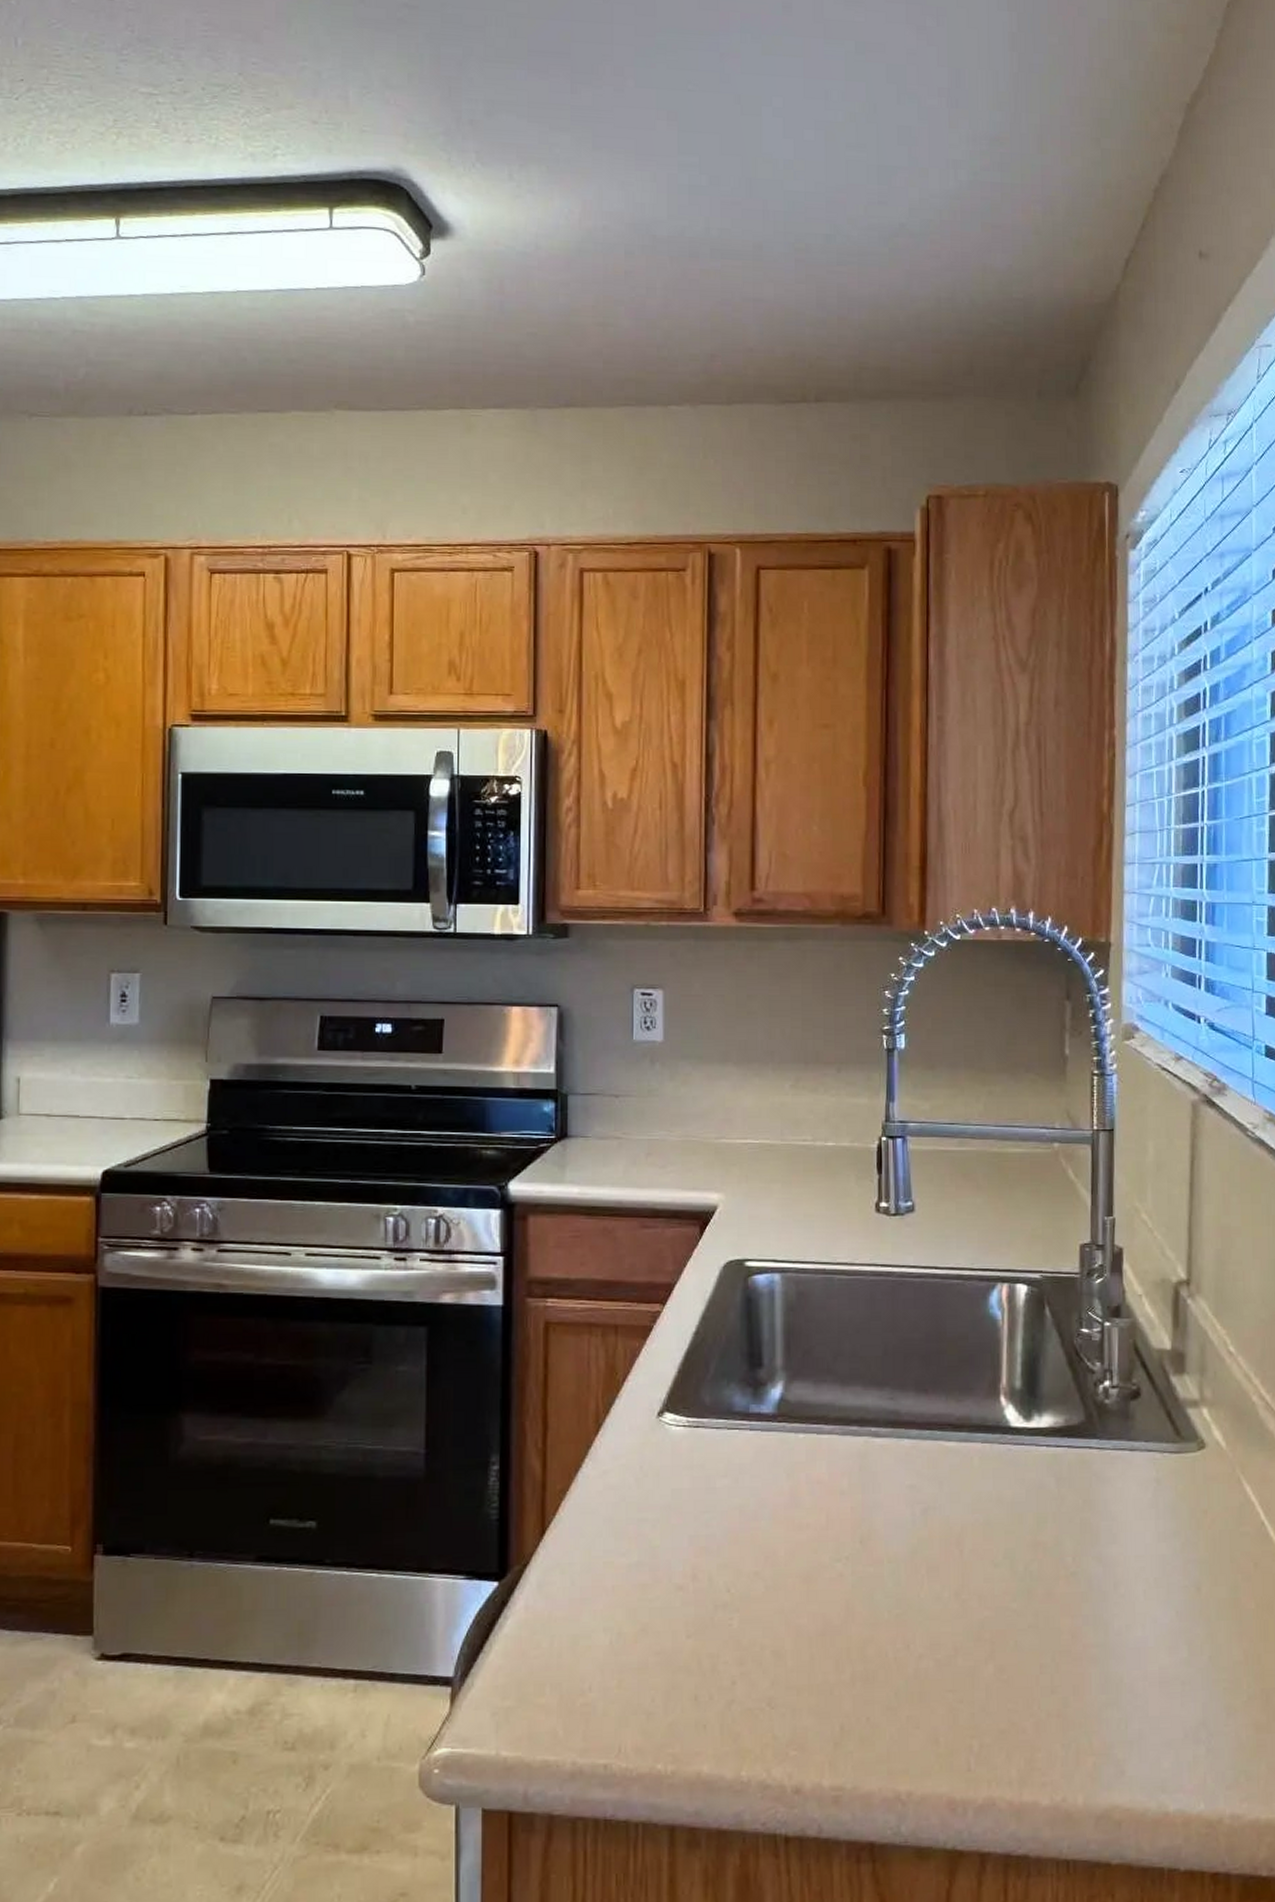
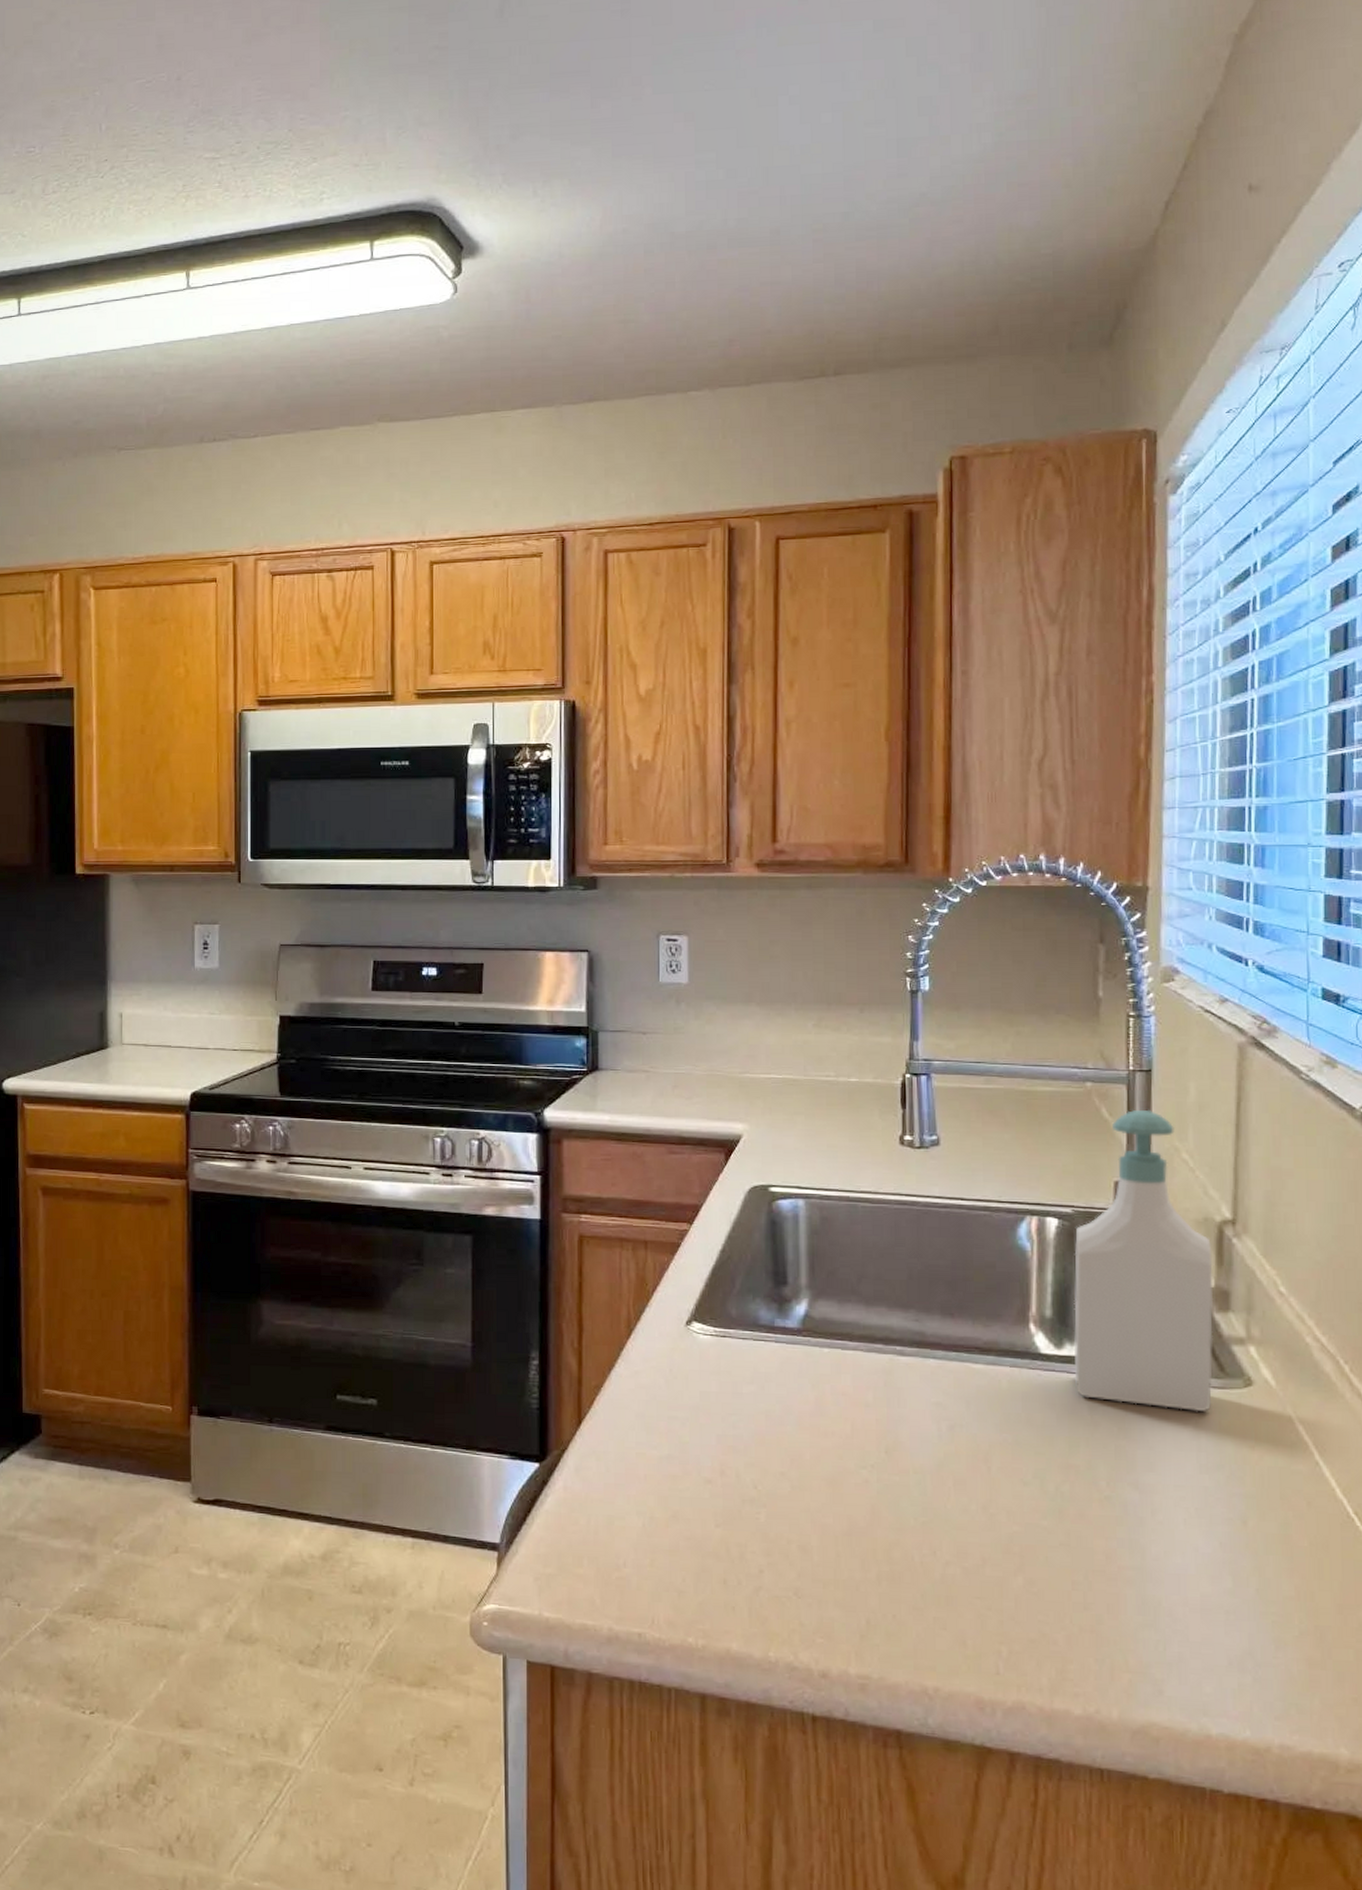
soap bottle: none [1041,1169,1171,1479] -> present [1073,1109,1214,1412]

